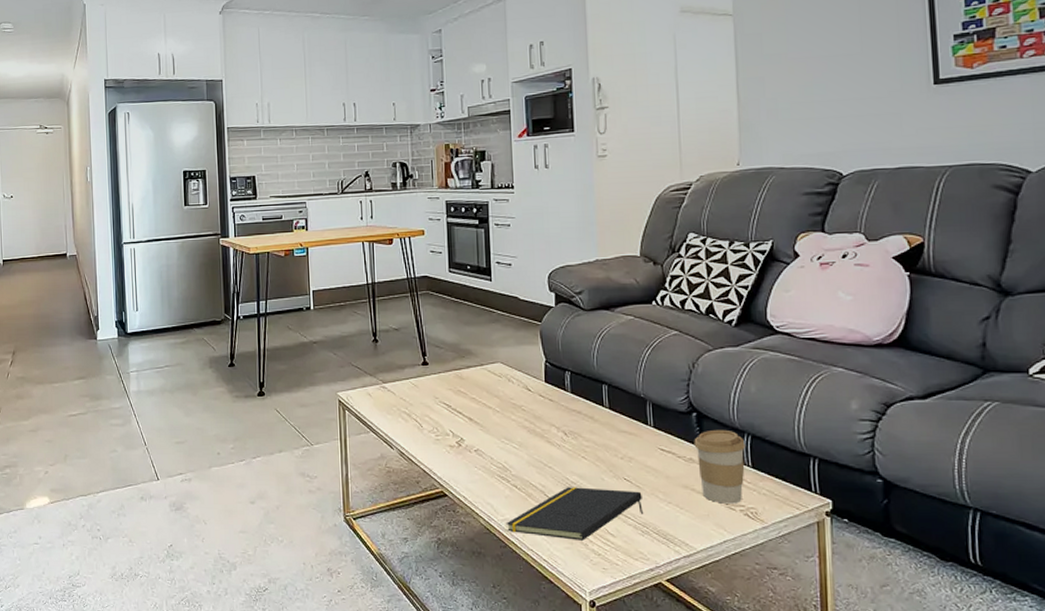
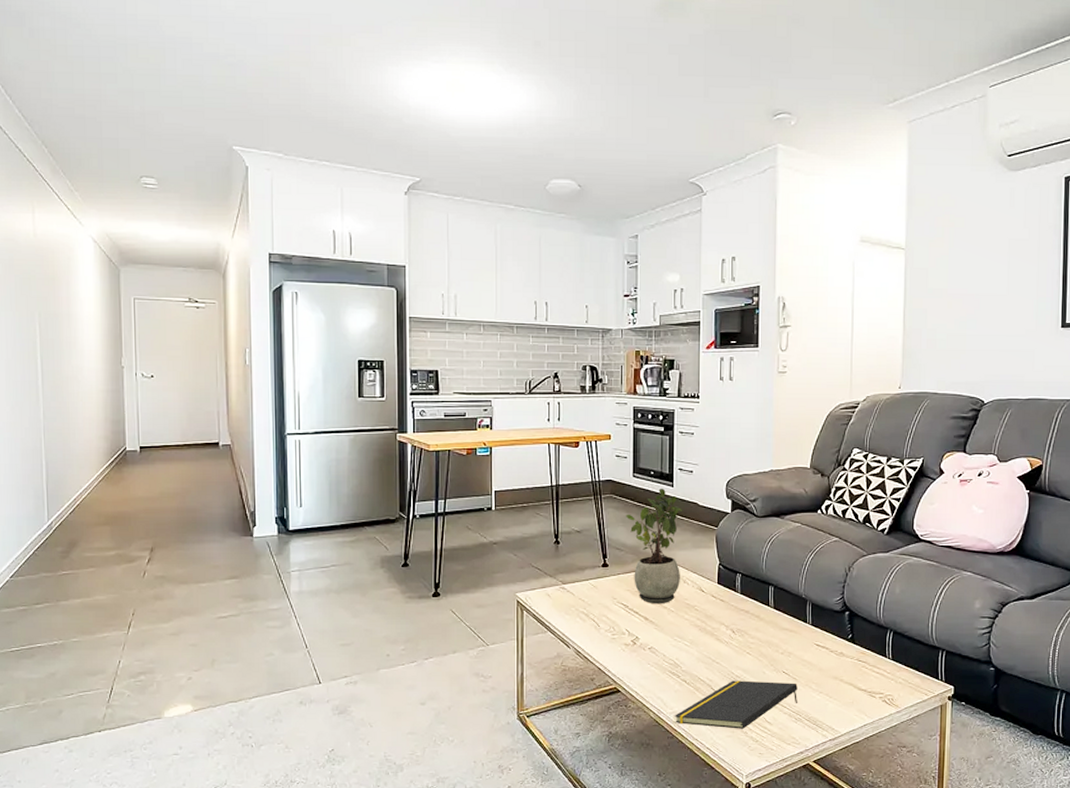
potted plant: none [443,283,504,404] -> present [625,489,682,604]
coffee cup: present [694,429,745,504] -> none [845,626,888,692]

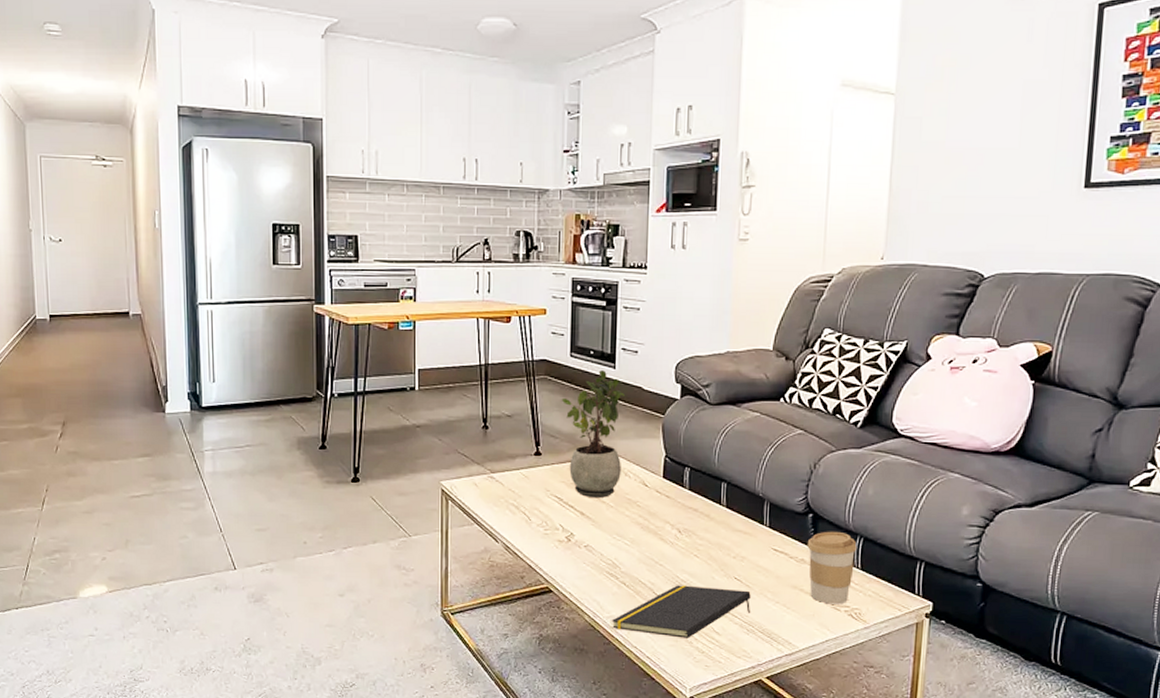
coffee cup: none [845,626,888,692] -> present [807,531,857,605]

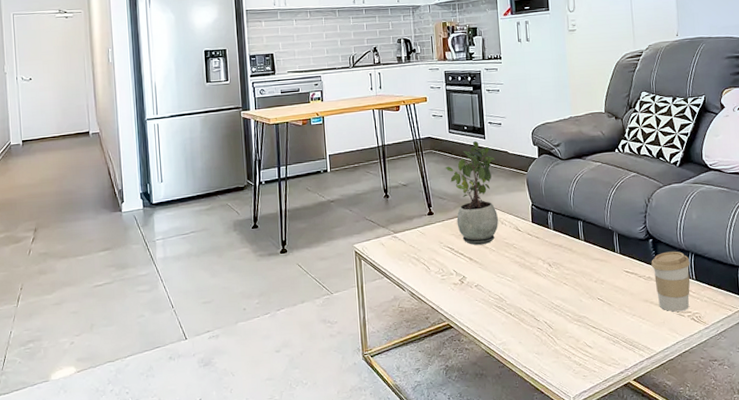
notepad: present [611,585,751,638] -> none [503,308,615,355]

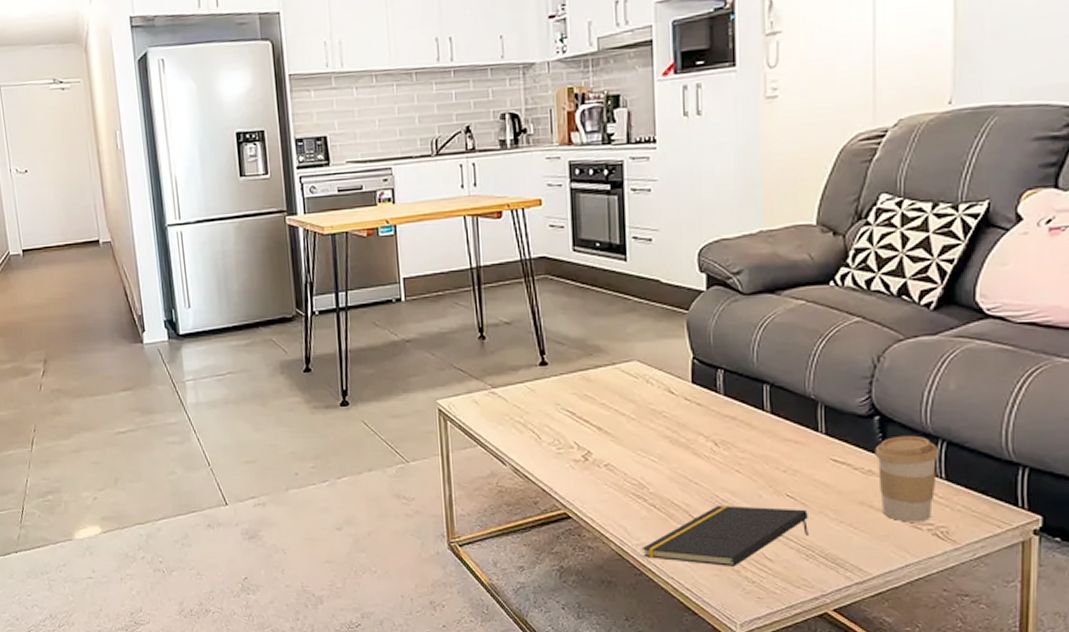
potted plant: present [445,141,498,245] -> none [566,264,642,411]
notepad: none [503,308,615,355] -> present [641,505,810,567]

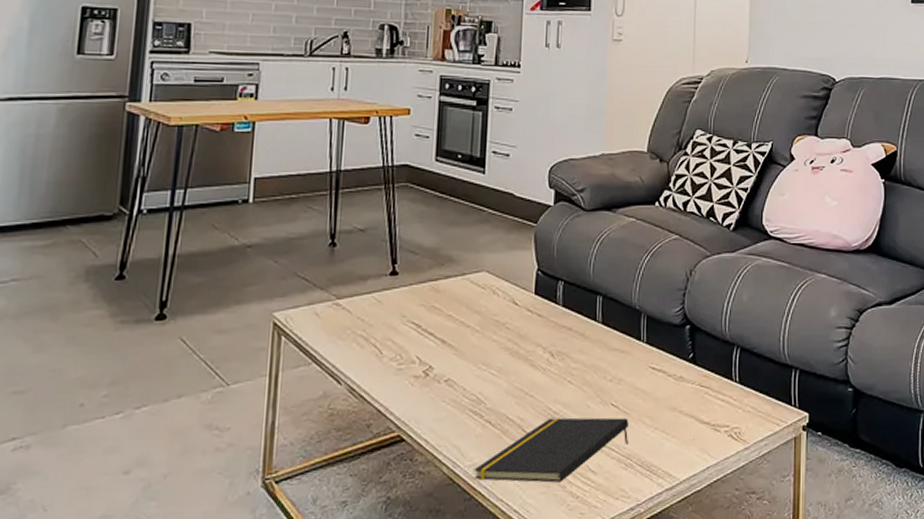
coffee cup: present [875,435,939,522] -> none [685,342,734,425]

